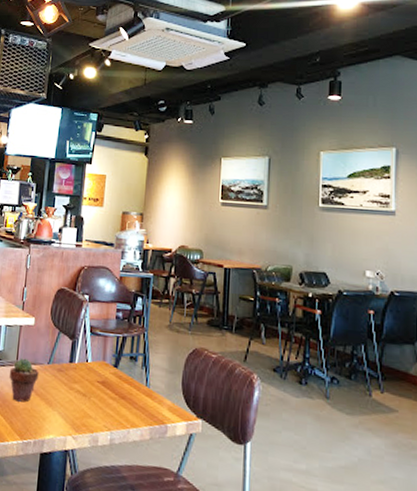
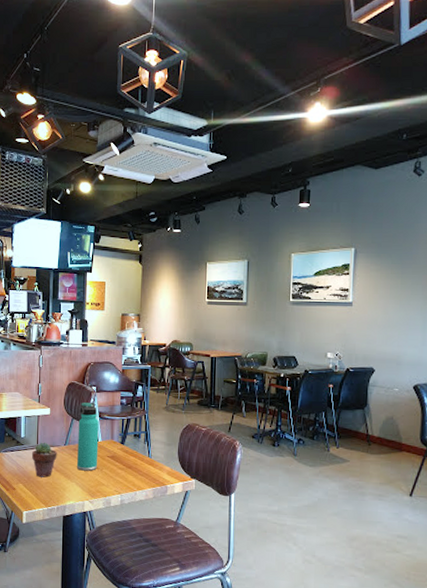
thermos bottle: none [60,313,90,399] -> present [76,402,99,471]

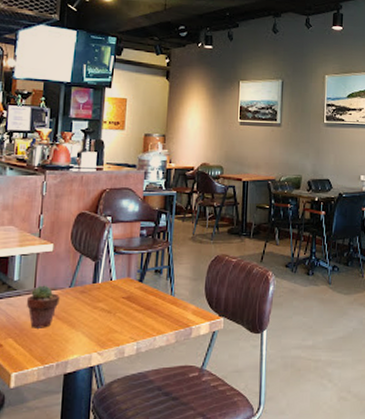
thermos bottle: present [76,402,99,471] -> none [83,234,114,317]

